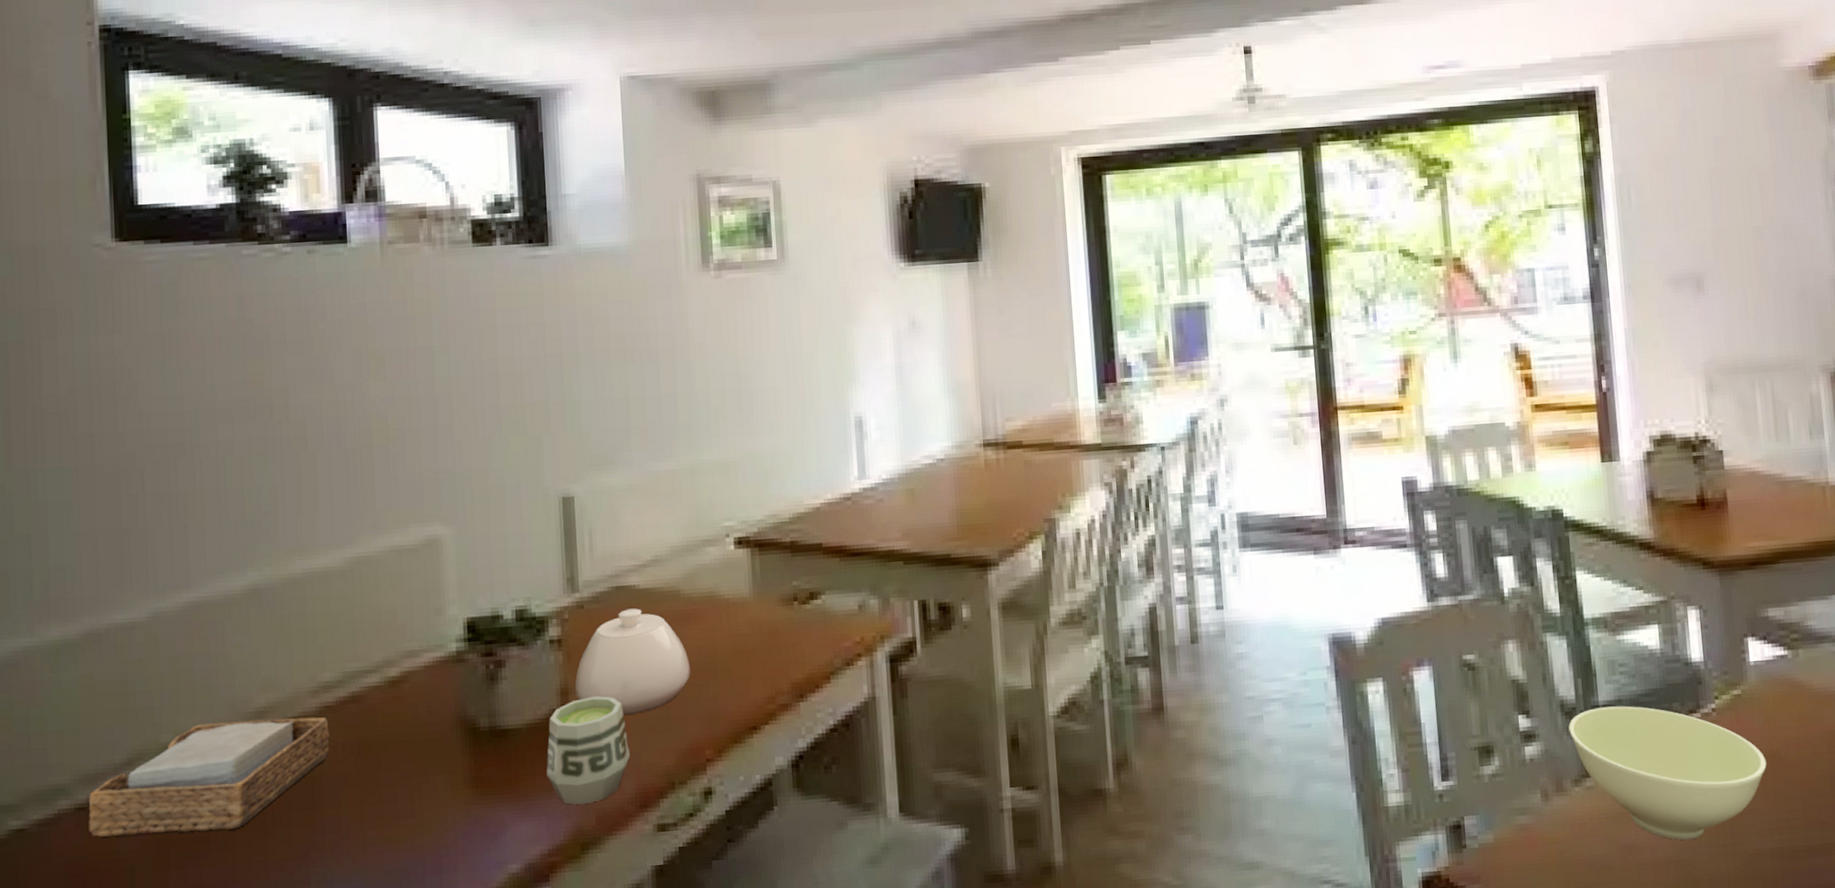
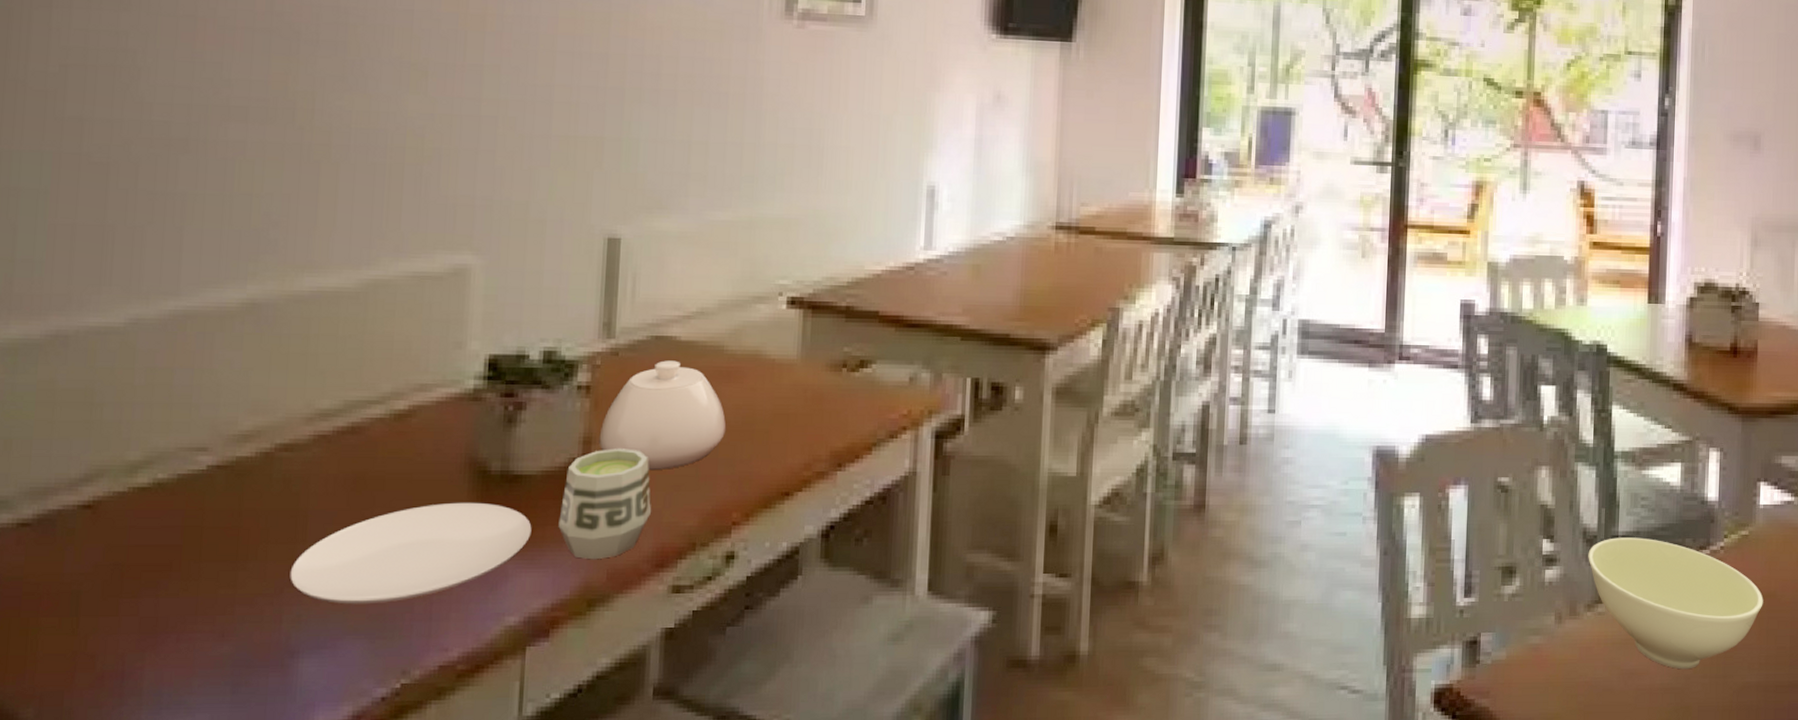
napkin holder: present [88,717,330,837] -> none [31,443,322,560]
plate: none [312,758,523,863] -> present [290,502,532,605]

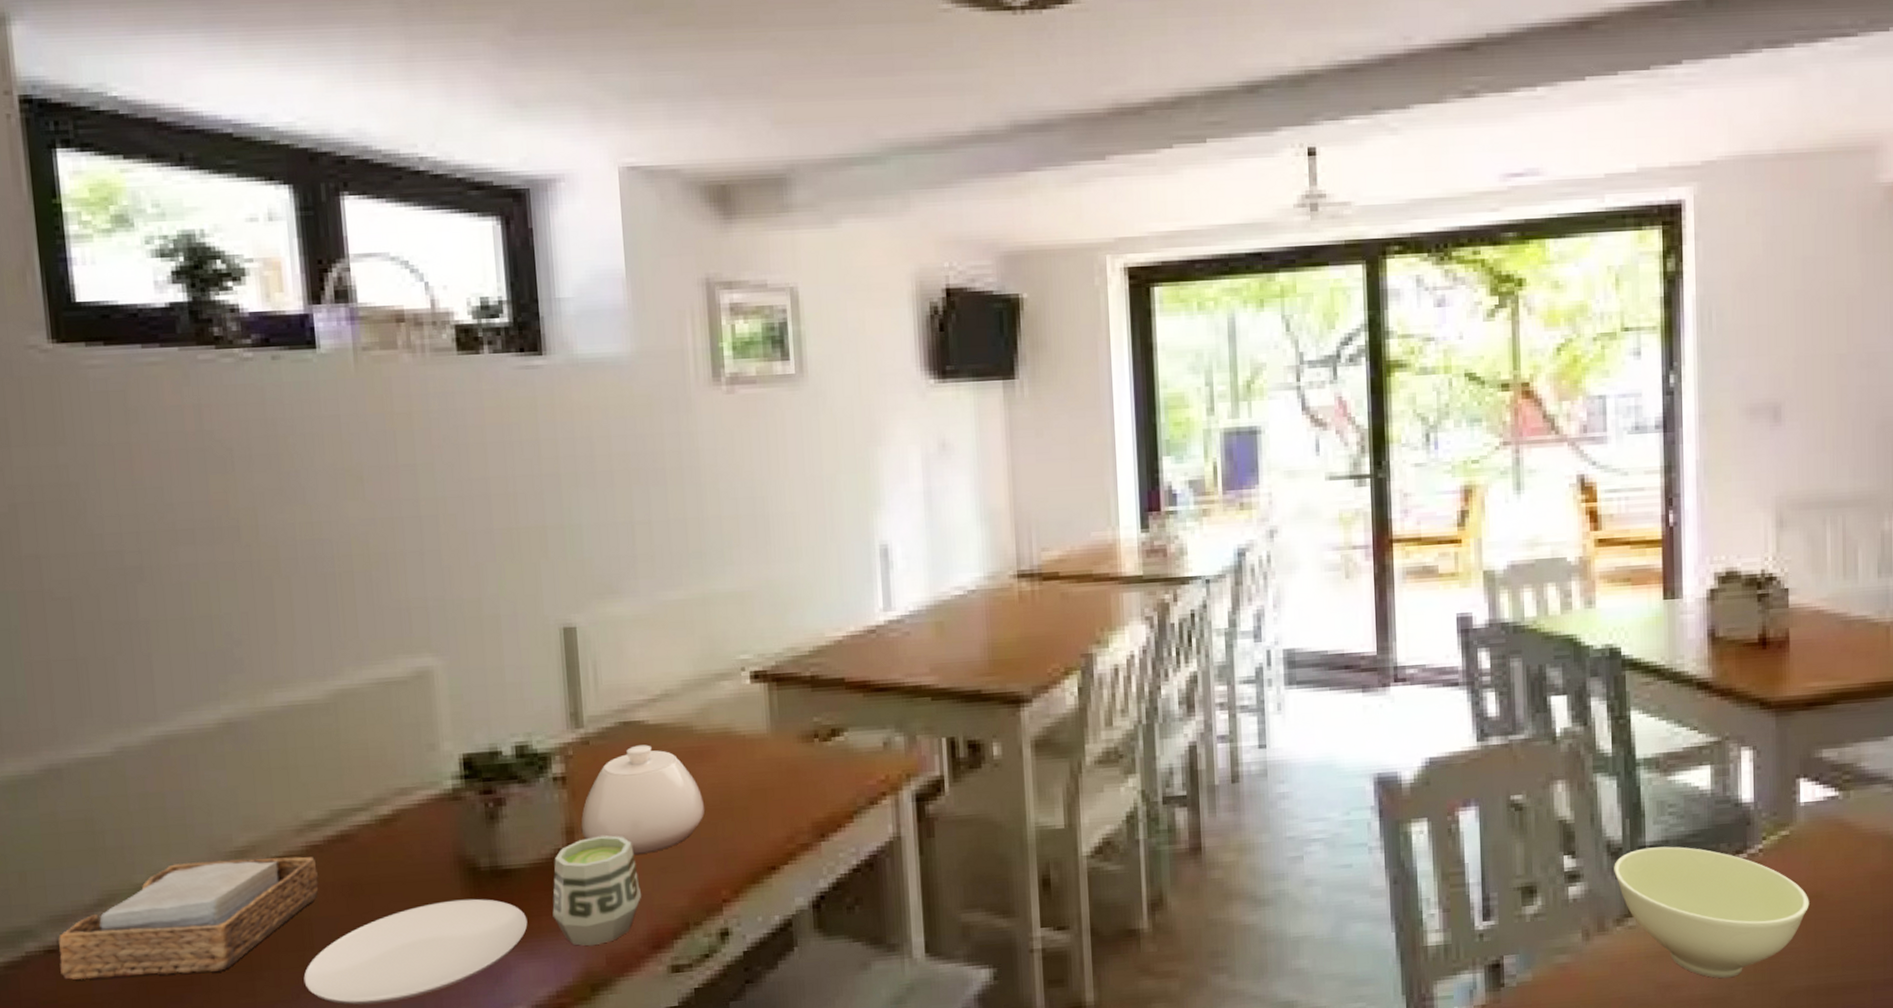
napkin holder: none [31,443,322,560] -> present [58,856,319,980]

